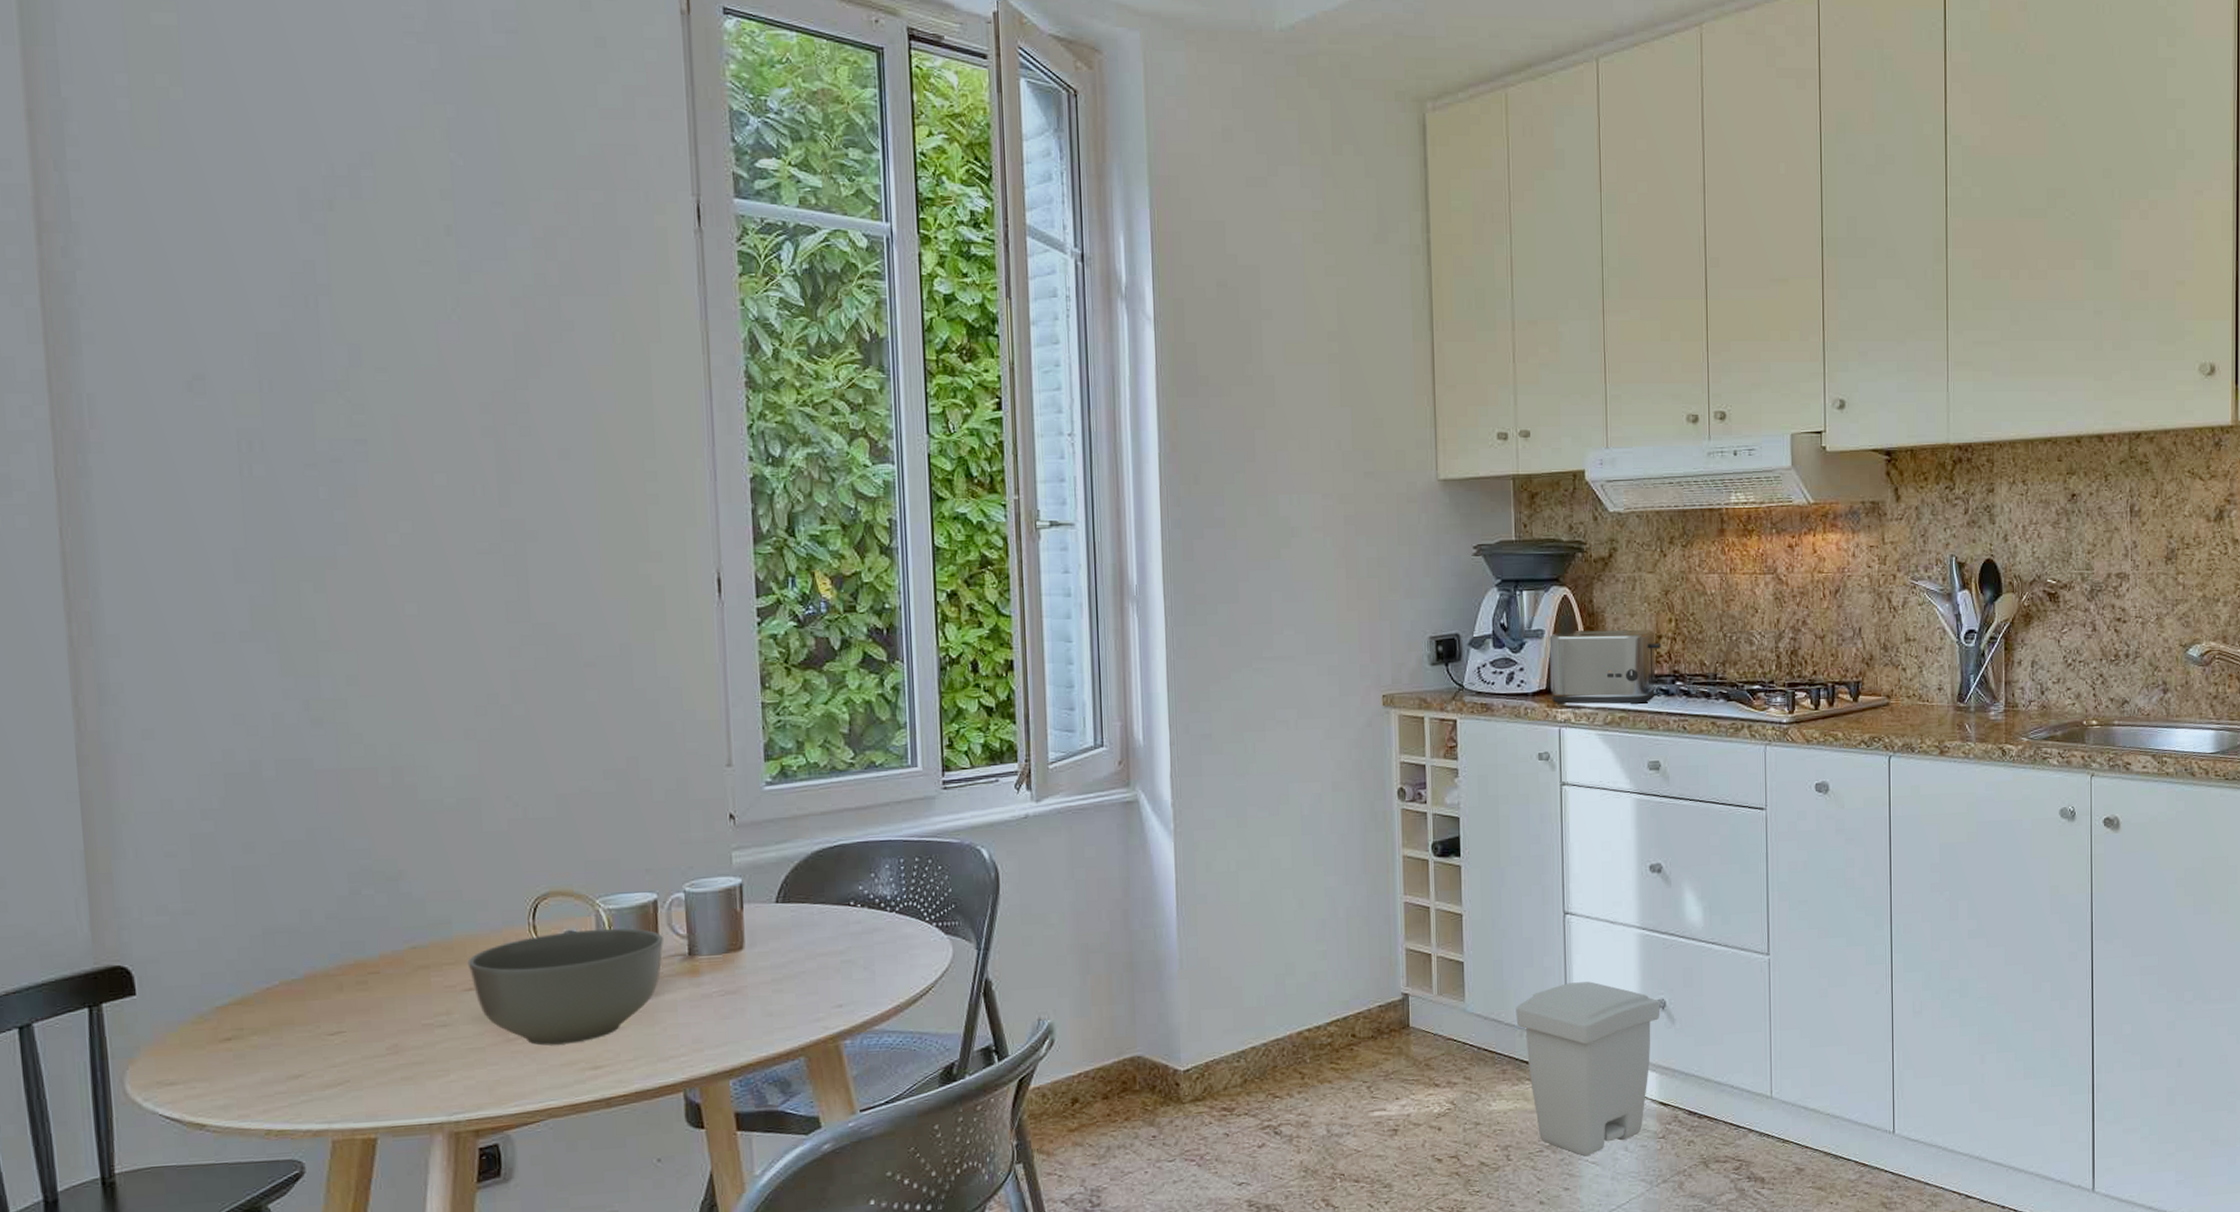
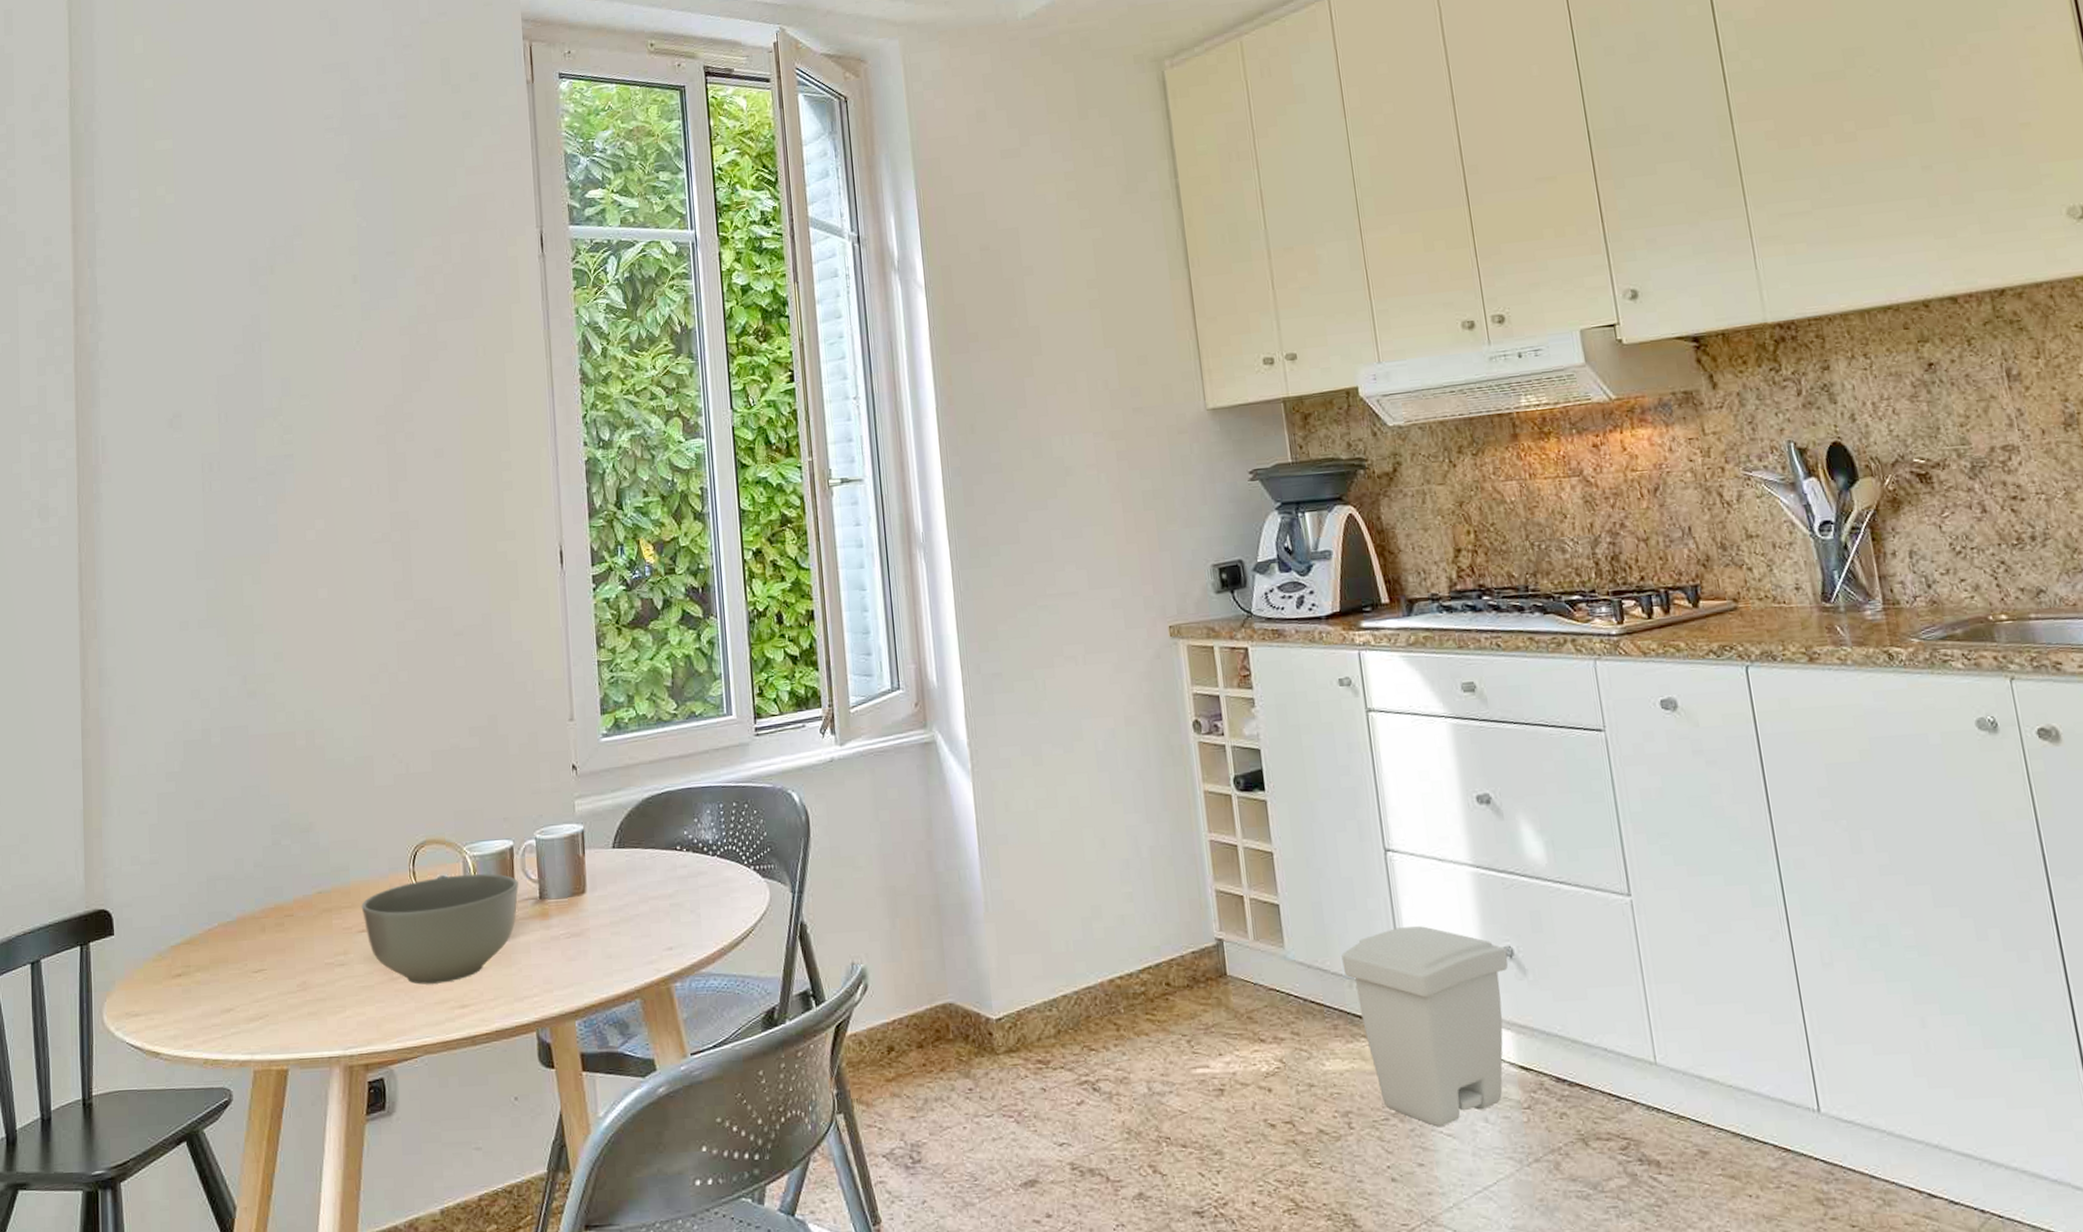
toaster: present [1549,629,1662,705] -> none [1338,543,1462,628]

